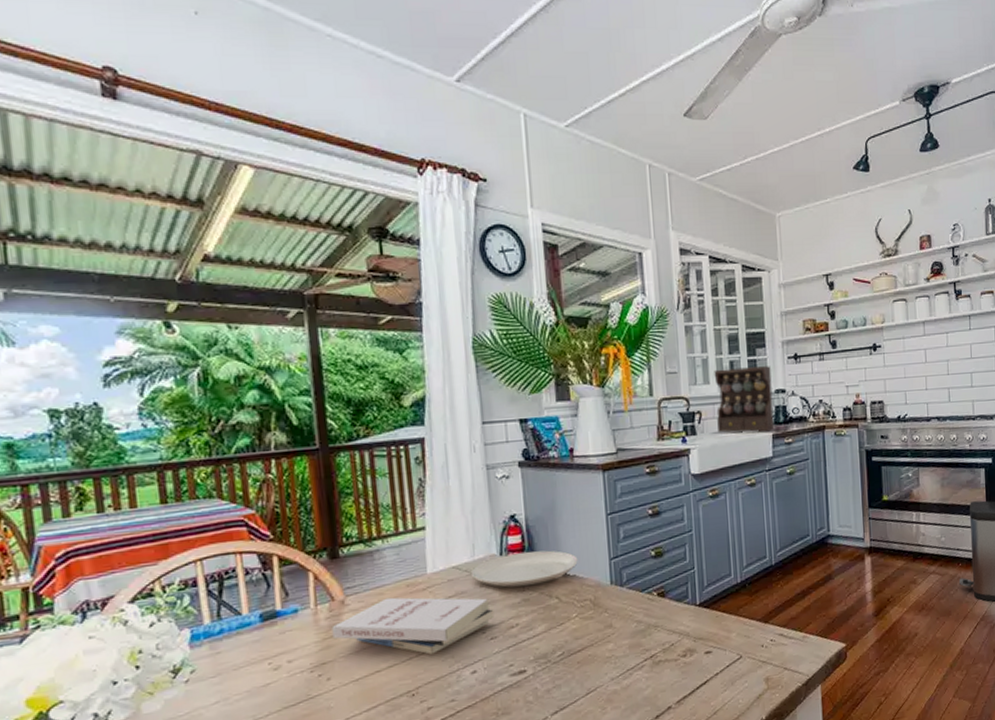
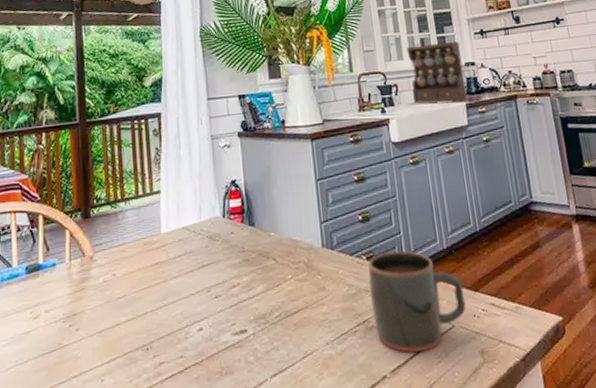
books: present [331,597,495,655] -> none [82,254,218,310]
plate: present [472,550,578,588] -> none [199,213,292,248]
mug: none [658,585,755,684] -> present [368,250,466,352]

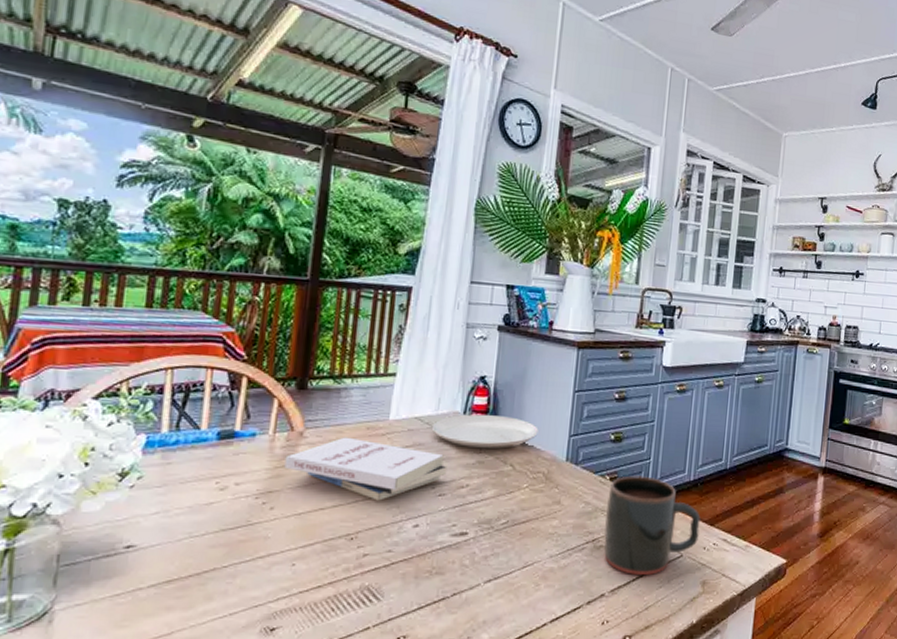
books: none [82,254,218,310] -> present [284,437,447,501]
plate: none [199,213,292,248] -> present [432,414,539,449]
spice rack: present [407,41,468,104] -> none [695,269,755,338]

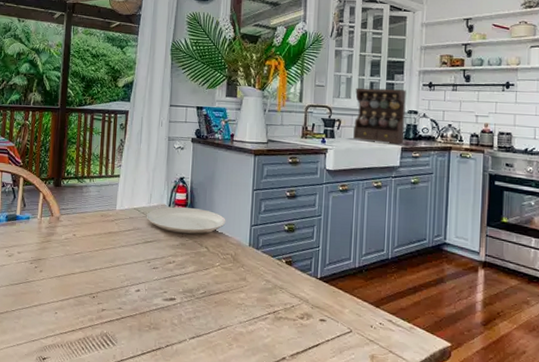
books: present [284,437,447,501] -> none [48,221,159,270]
mug: present [604,475,701,575] -> none [283,260,367,345]
spice rack: none [695,269,755,338] -> present [353,87,406,145]

